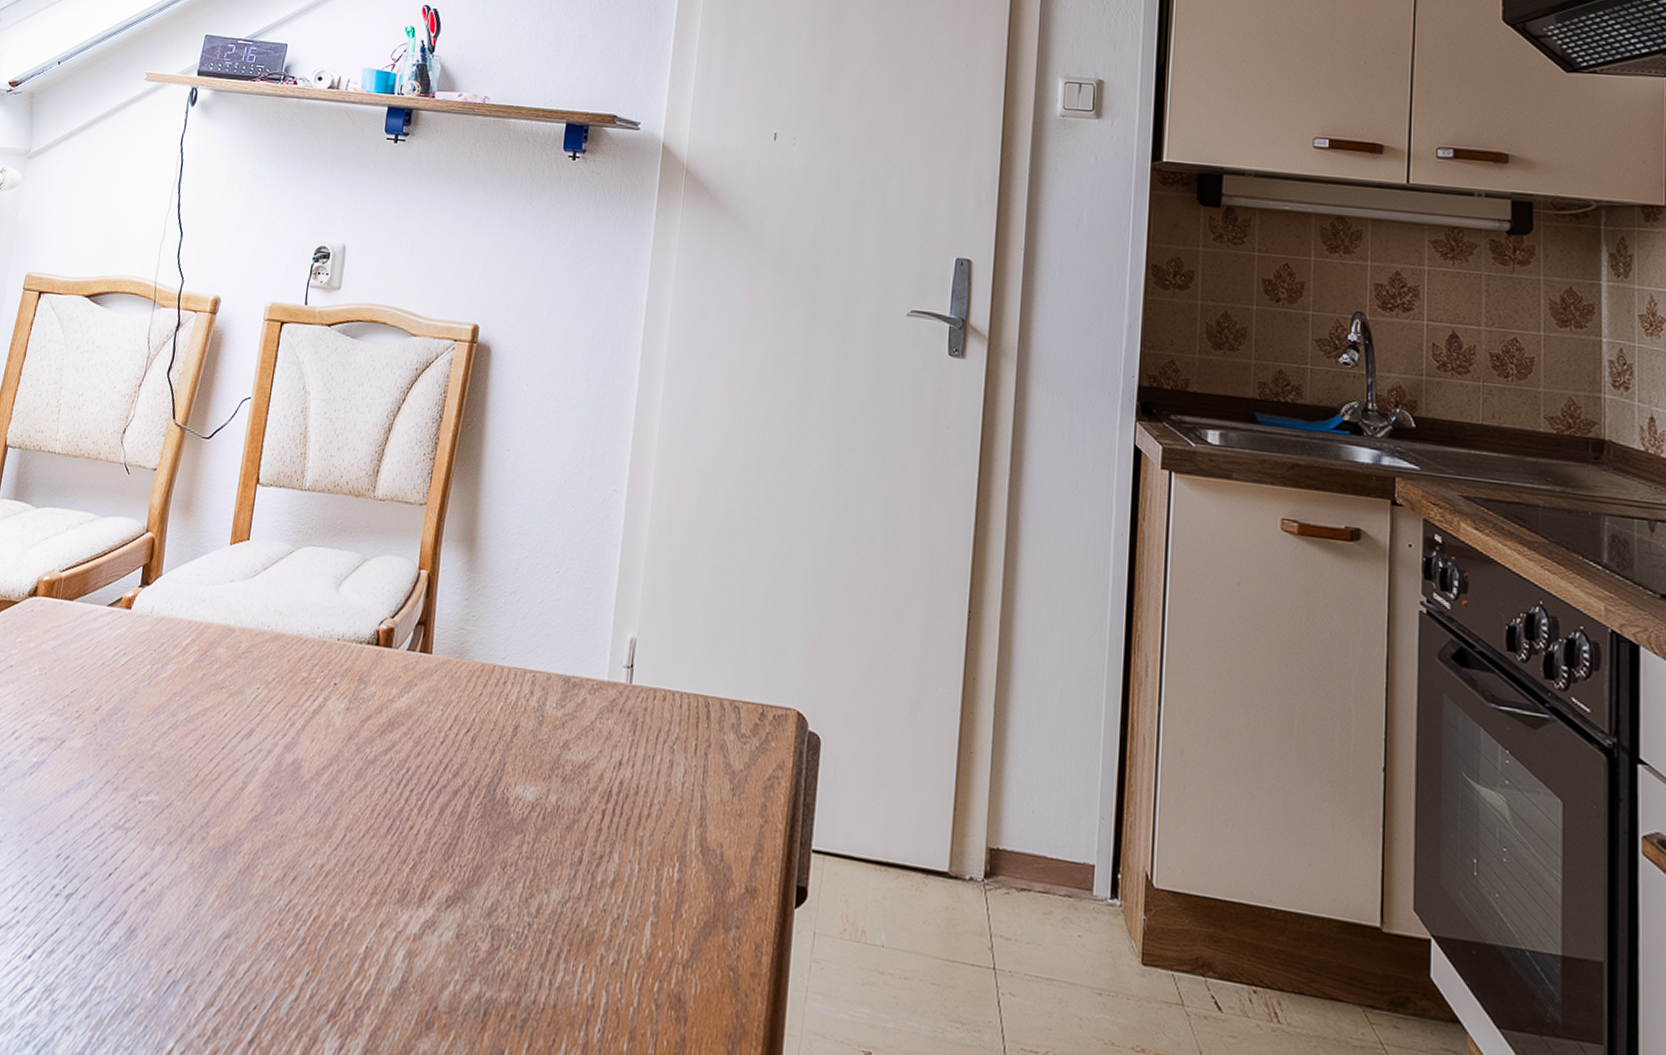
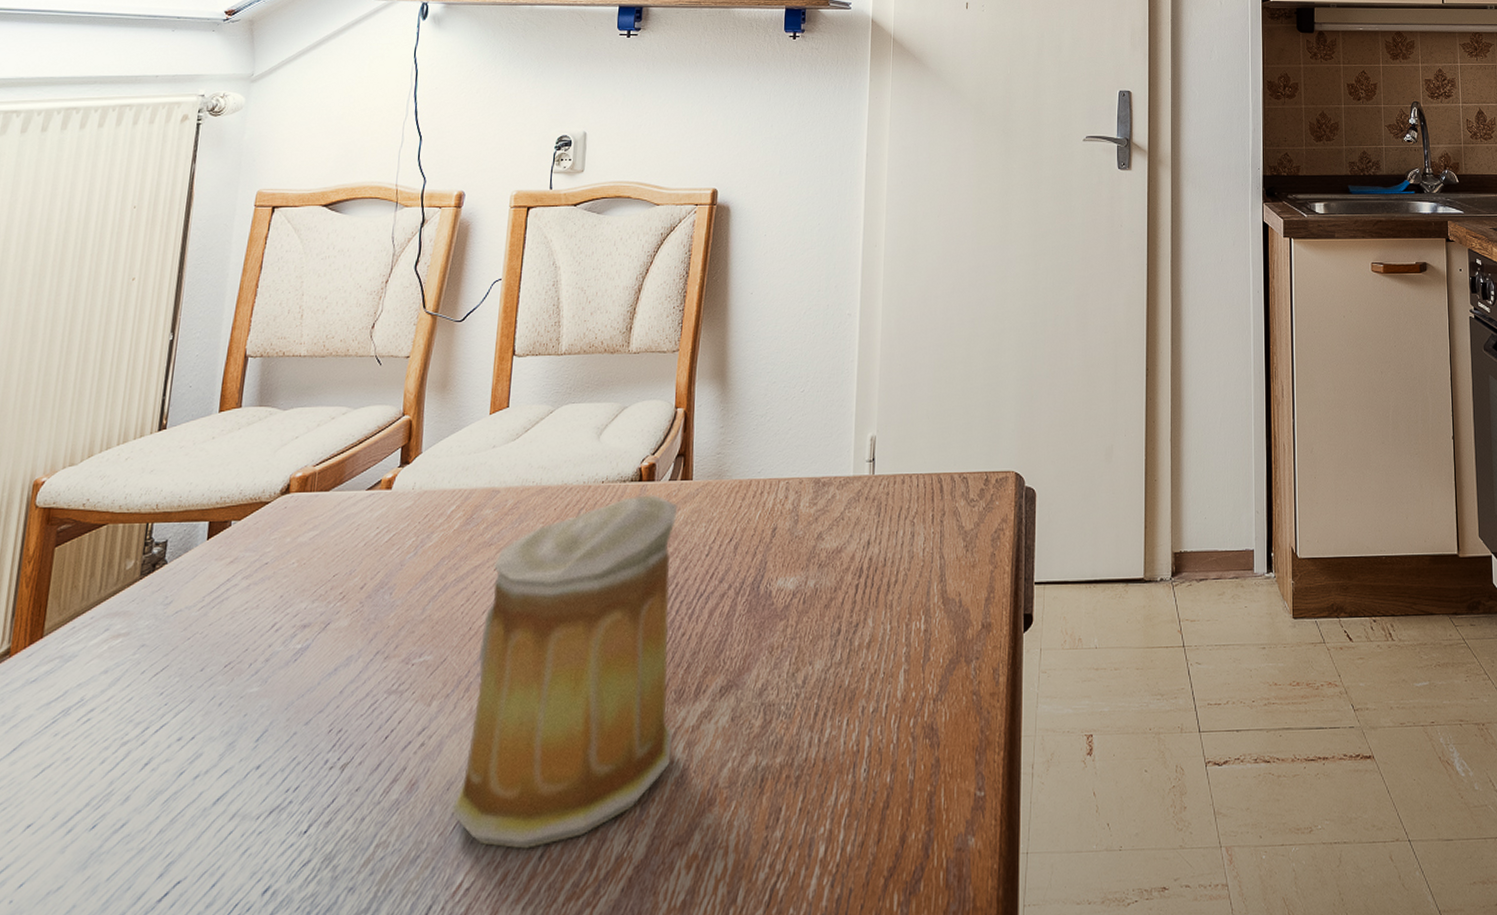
mug: none [166,661,413,1031] -> present [451,495,677,849]

